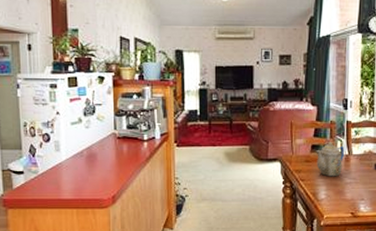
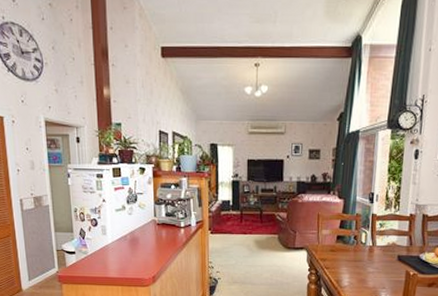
teapot: present [316,142,344,177] -> none [341,233,368,266]

